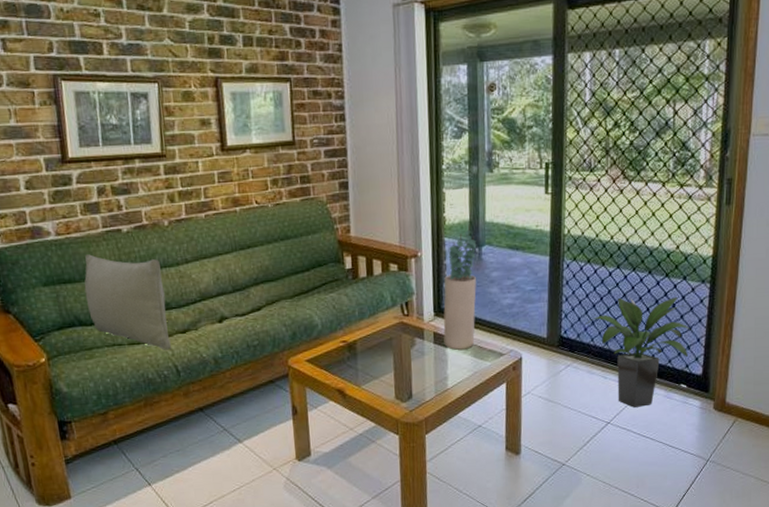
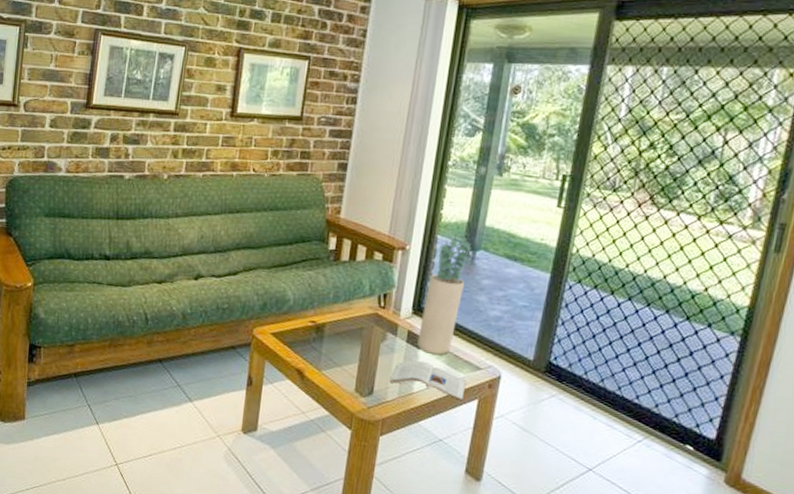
pillow: present [84,254,171,350] -> none [79,194,152,297]
magazine: none [425,357,493,387] -> present [389,360,466,401]
potted plant: present [585,297,694,408] -> none [579,332,712,461]

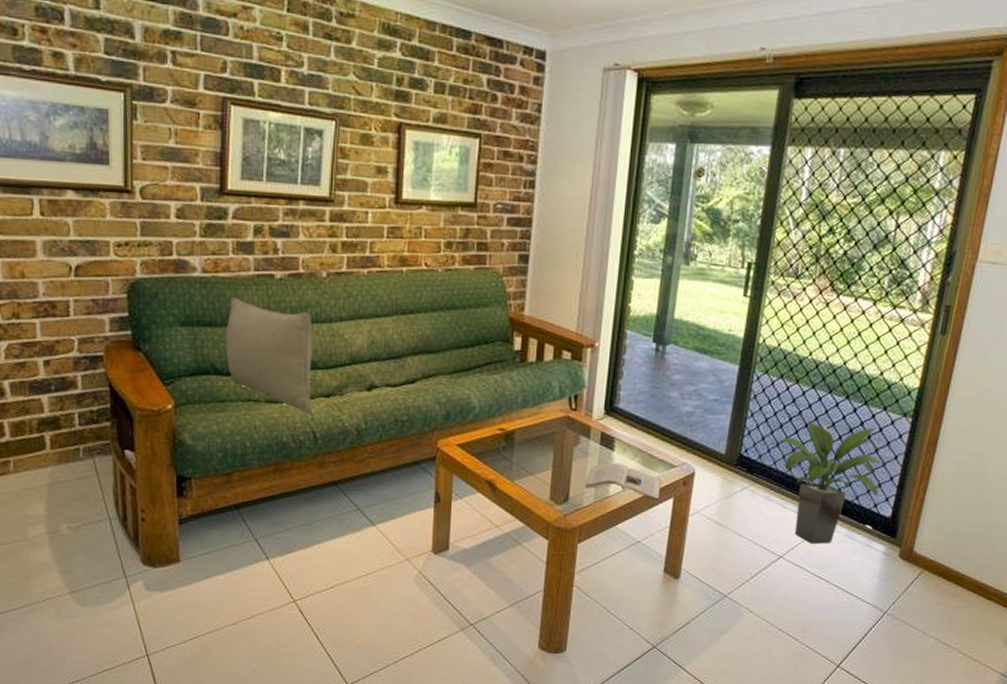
pillow: none [79,194,152,297] -> present [225,297,312,414]
vase: present [417,225,472,355] -> none [611,318,662,455]
potted plant: none [579,332,712,461] -> present [768,420,888,544]

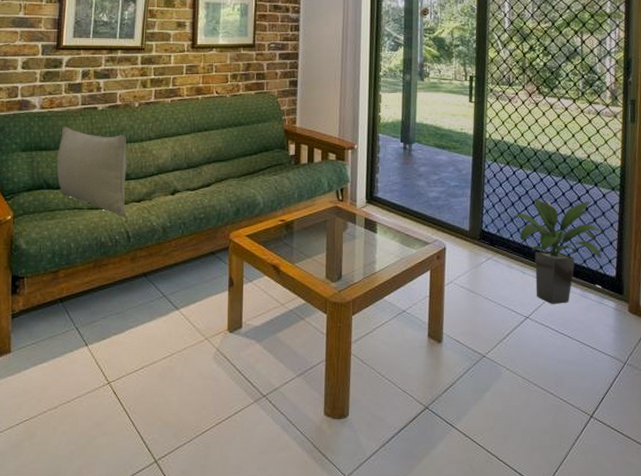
magazine: present [585,462,661,500] -> none [354,243,418,273]

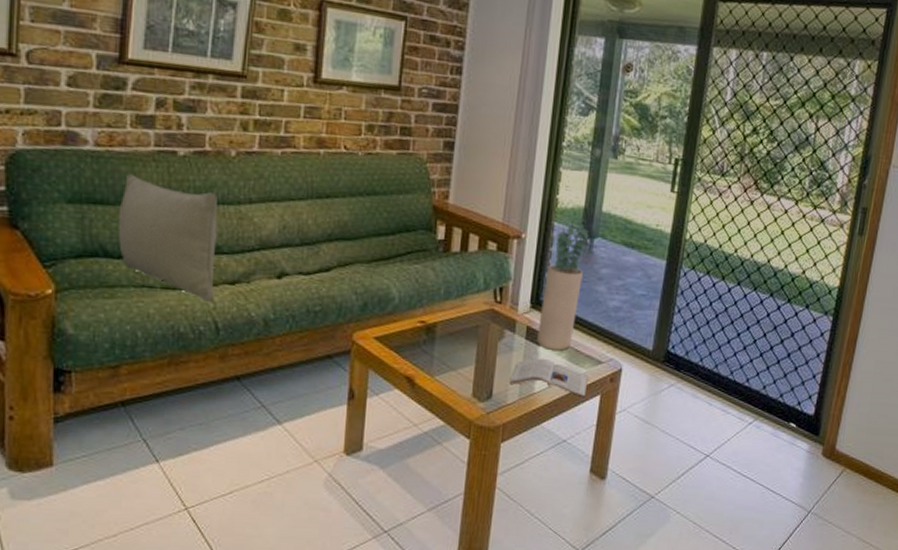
magazine: none [354,243,418,273] -> present [509,358,588,397]
vase: none [374,123,408,236] -> present [537,211,589,351]
potted plant: present [504,198,606,304] -> none [695,317,810,442]

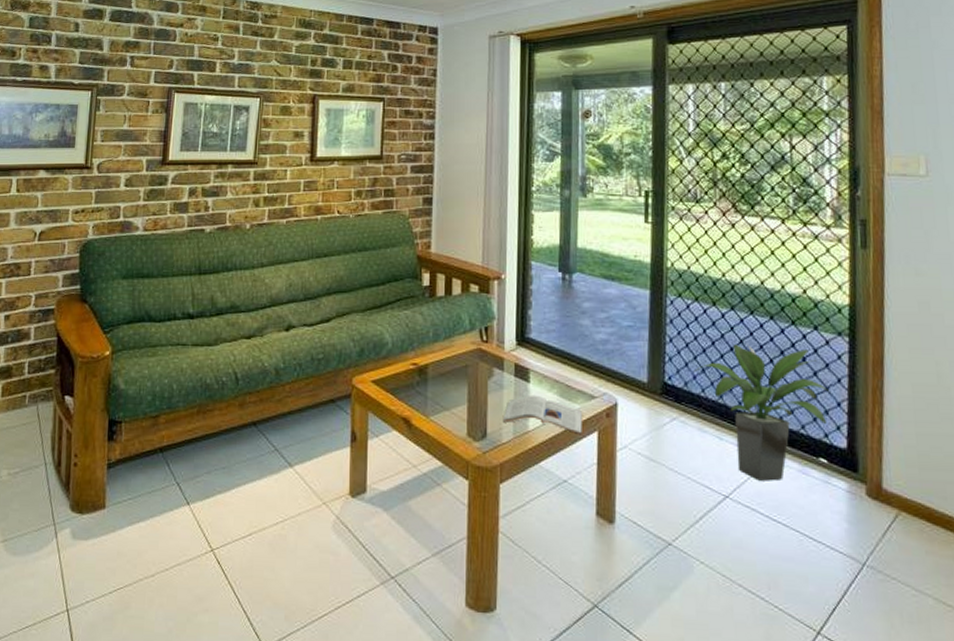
pillow: present [118,174,218,302] -> none [159,251,236,355]
vase: present [537,211,589,351] -> none [526,249,567,387]
potted plant: none [695,317,810,442] -> present [693,343,832,481]

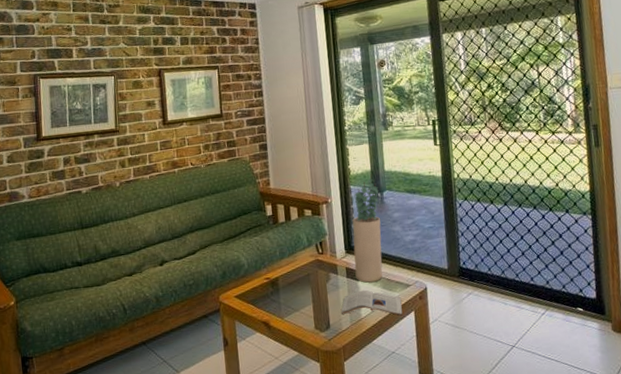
vase: none [526,249,567,387] -> present [352,173,383,283]
potted plant: present [693,343,832,481] -> none [481,228,583,331]

